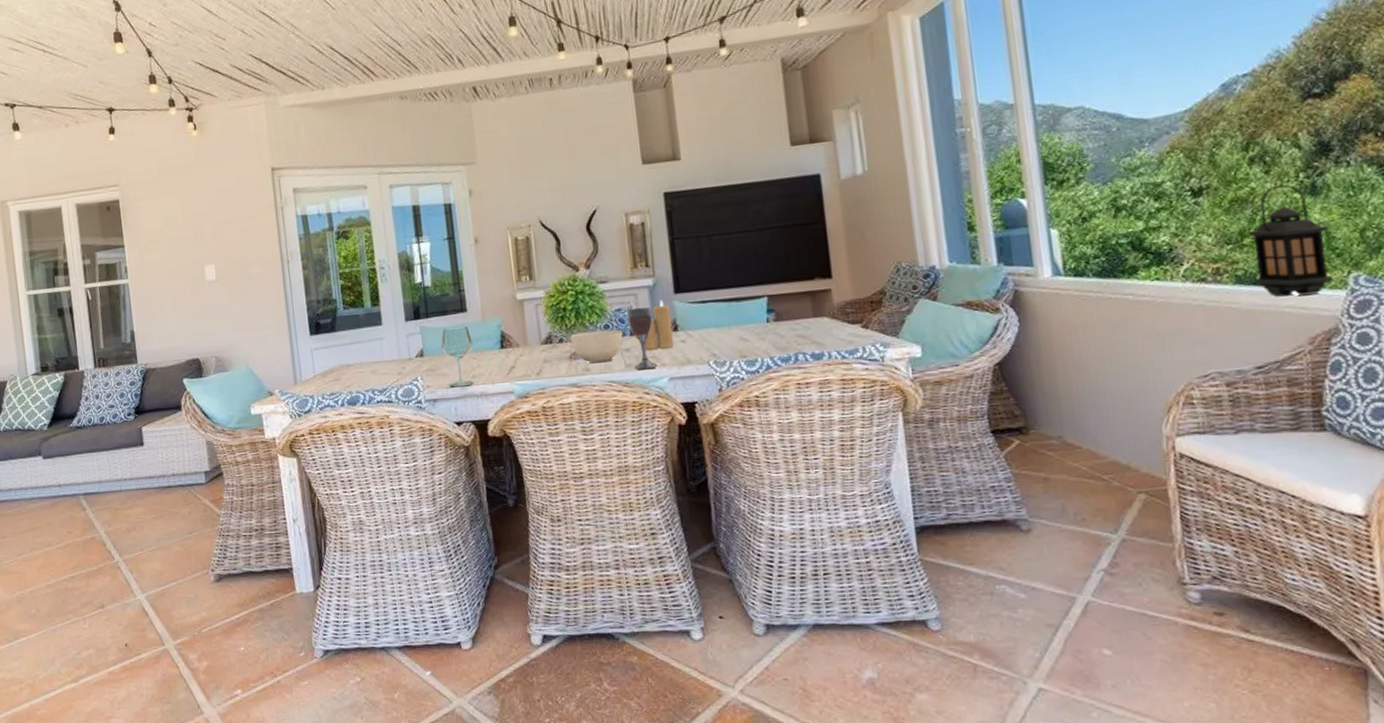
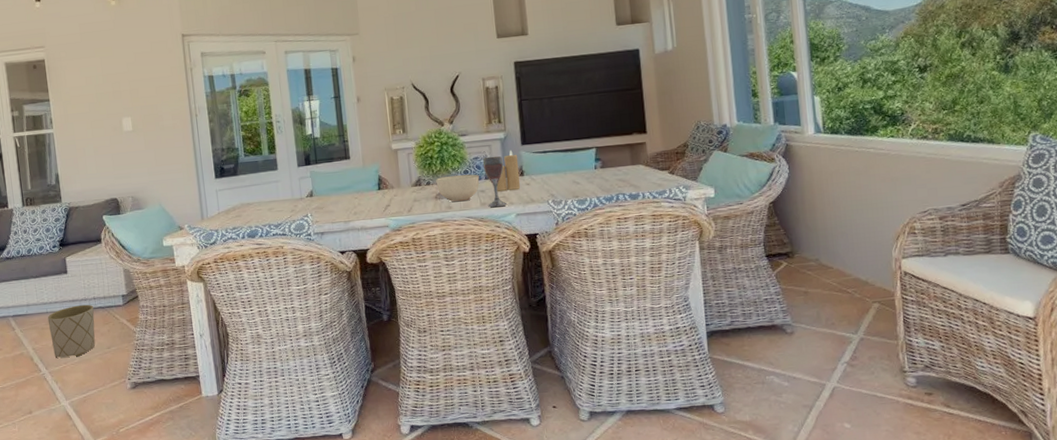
planter: none [121,482,175,545] -> present [47,304,96,359]
wine glass: present [441,325,474,388] -> none [327,171,356,223]
lantern: present [1247,184,1333,297] -> none [958,64,1018,151]

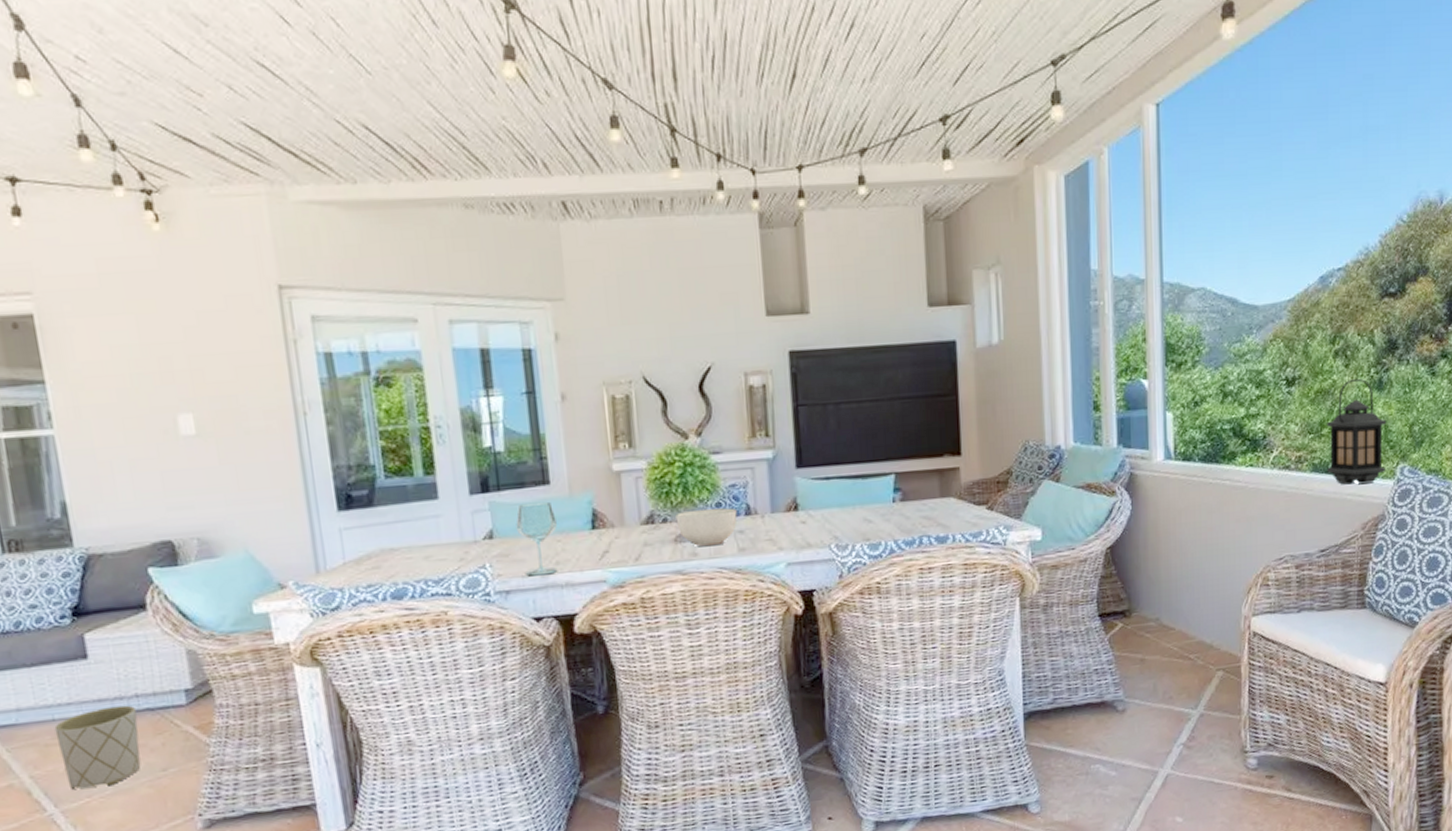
wine glass: none [327,171,356,223] -> present [516,501,558,577]
cup: present [483,156,508,208] -> none [742,482,775,555]
candle: present [496,150,520,191] -> none [760,474,794,532]
lantern: none [958,64,1018,151] -> present [1326,378,1387,485]

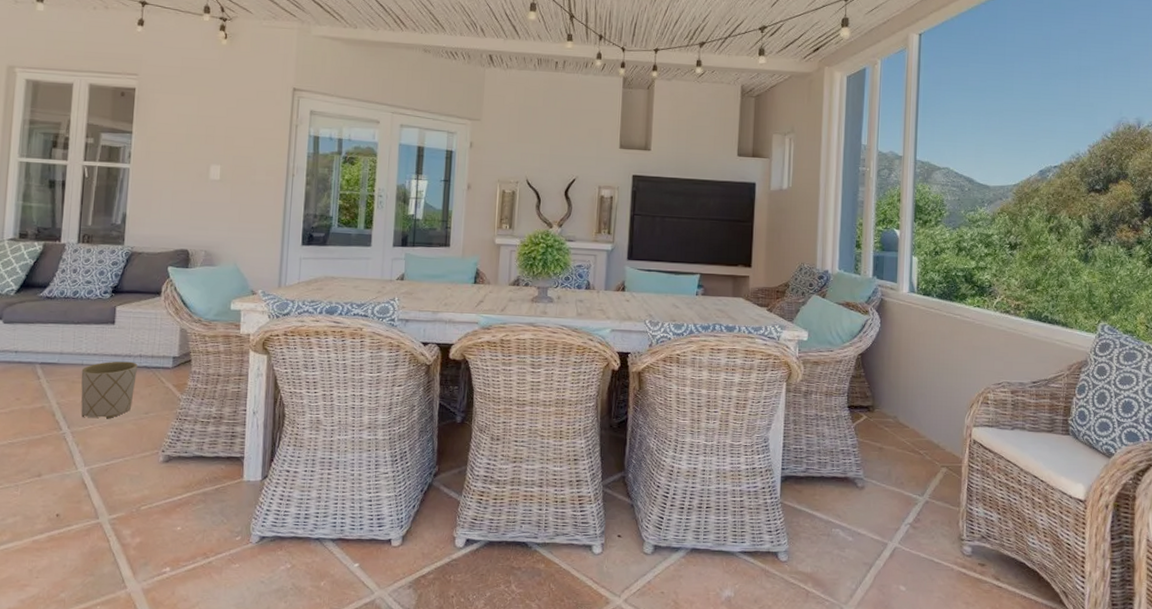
wine glass: present [516,501,558,577] -> none [421,258,451,312]
bowl: present [675,507,737,547] -> none [535,280,580,309]
lantern: present [1326,378,1387,485] -> none [1040,250,1091,335]

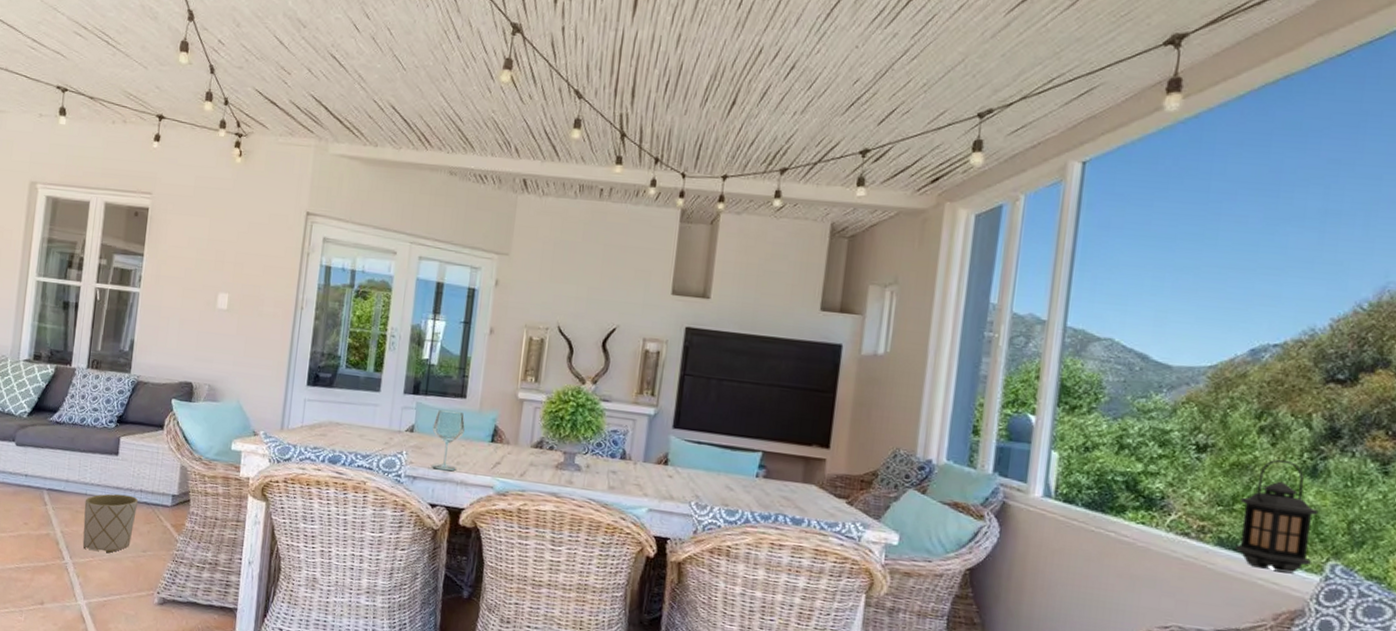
wine glass: none [421,258,451,312] -> present [431,409,466,471]
lantern: none [1040,250,1091,335] -> present [1235,459,1319,574]

